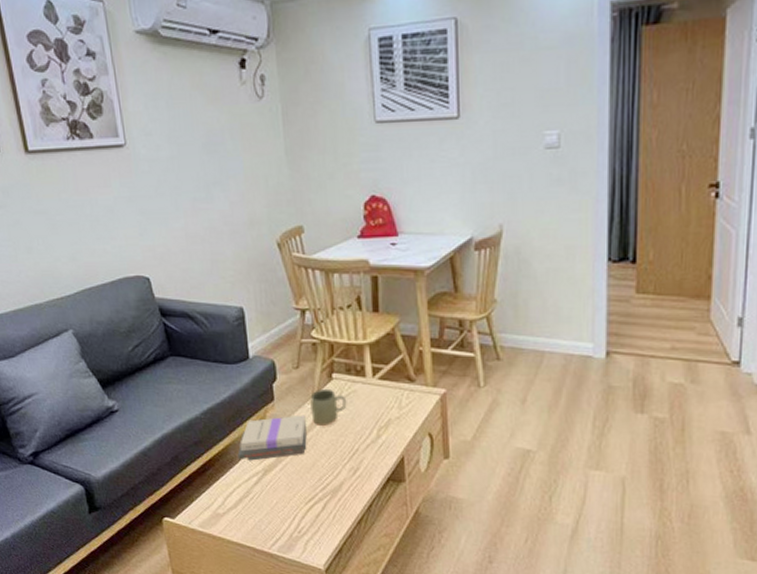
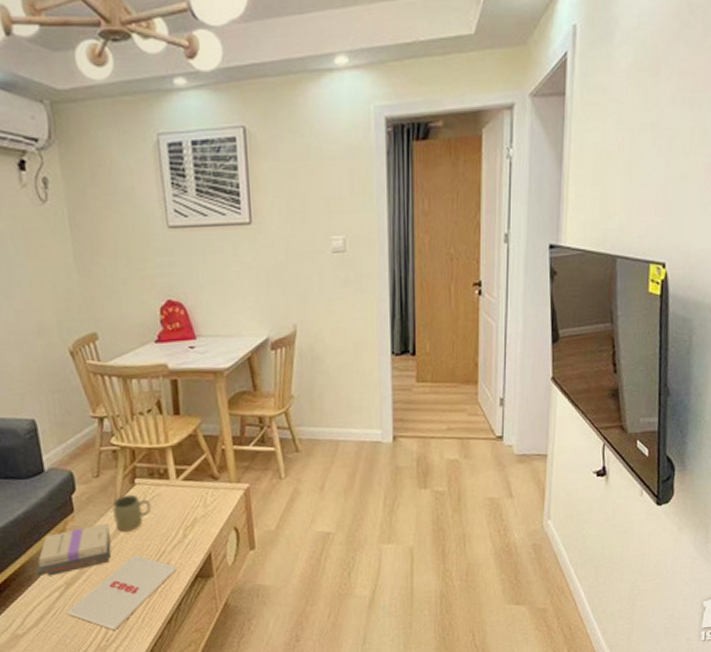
magazine: none [263,450,370,522] -> present [66,555,178,630]

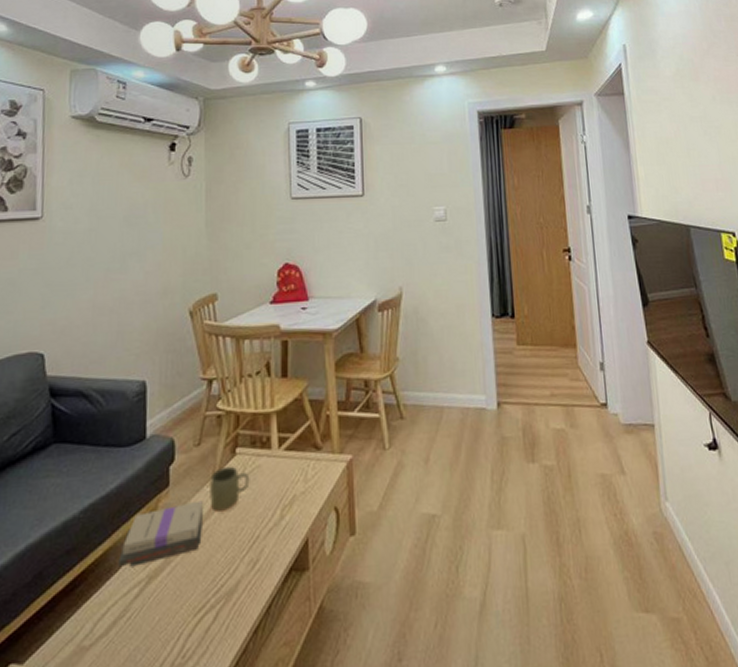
magazine: present [66,555,178,630] -> none [142,541,272,642]

